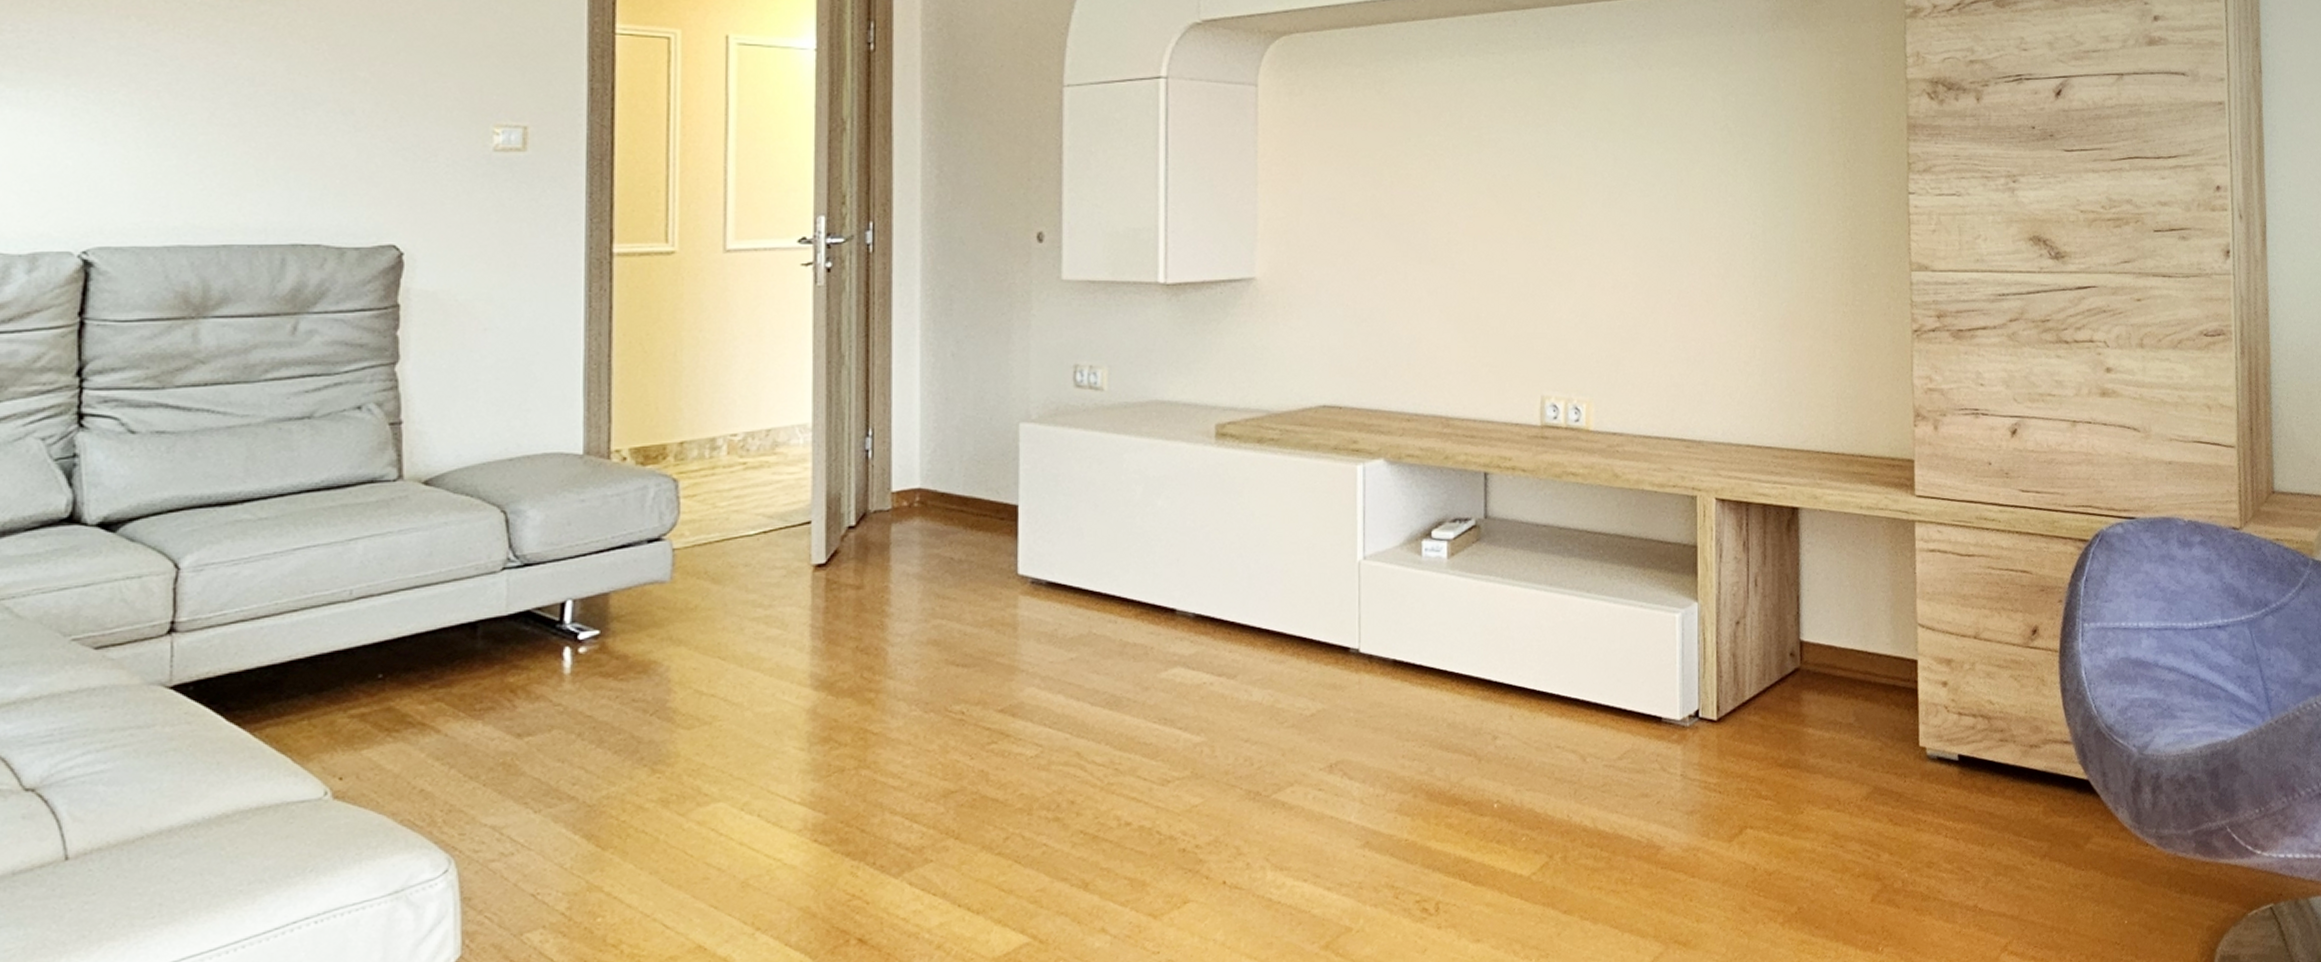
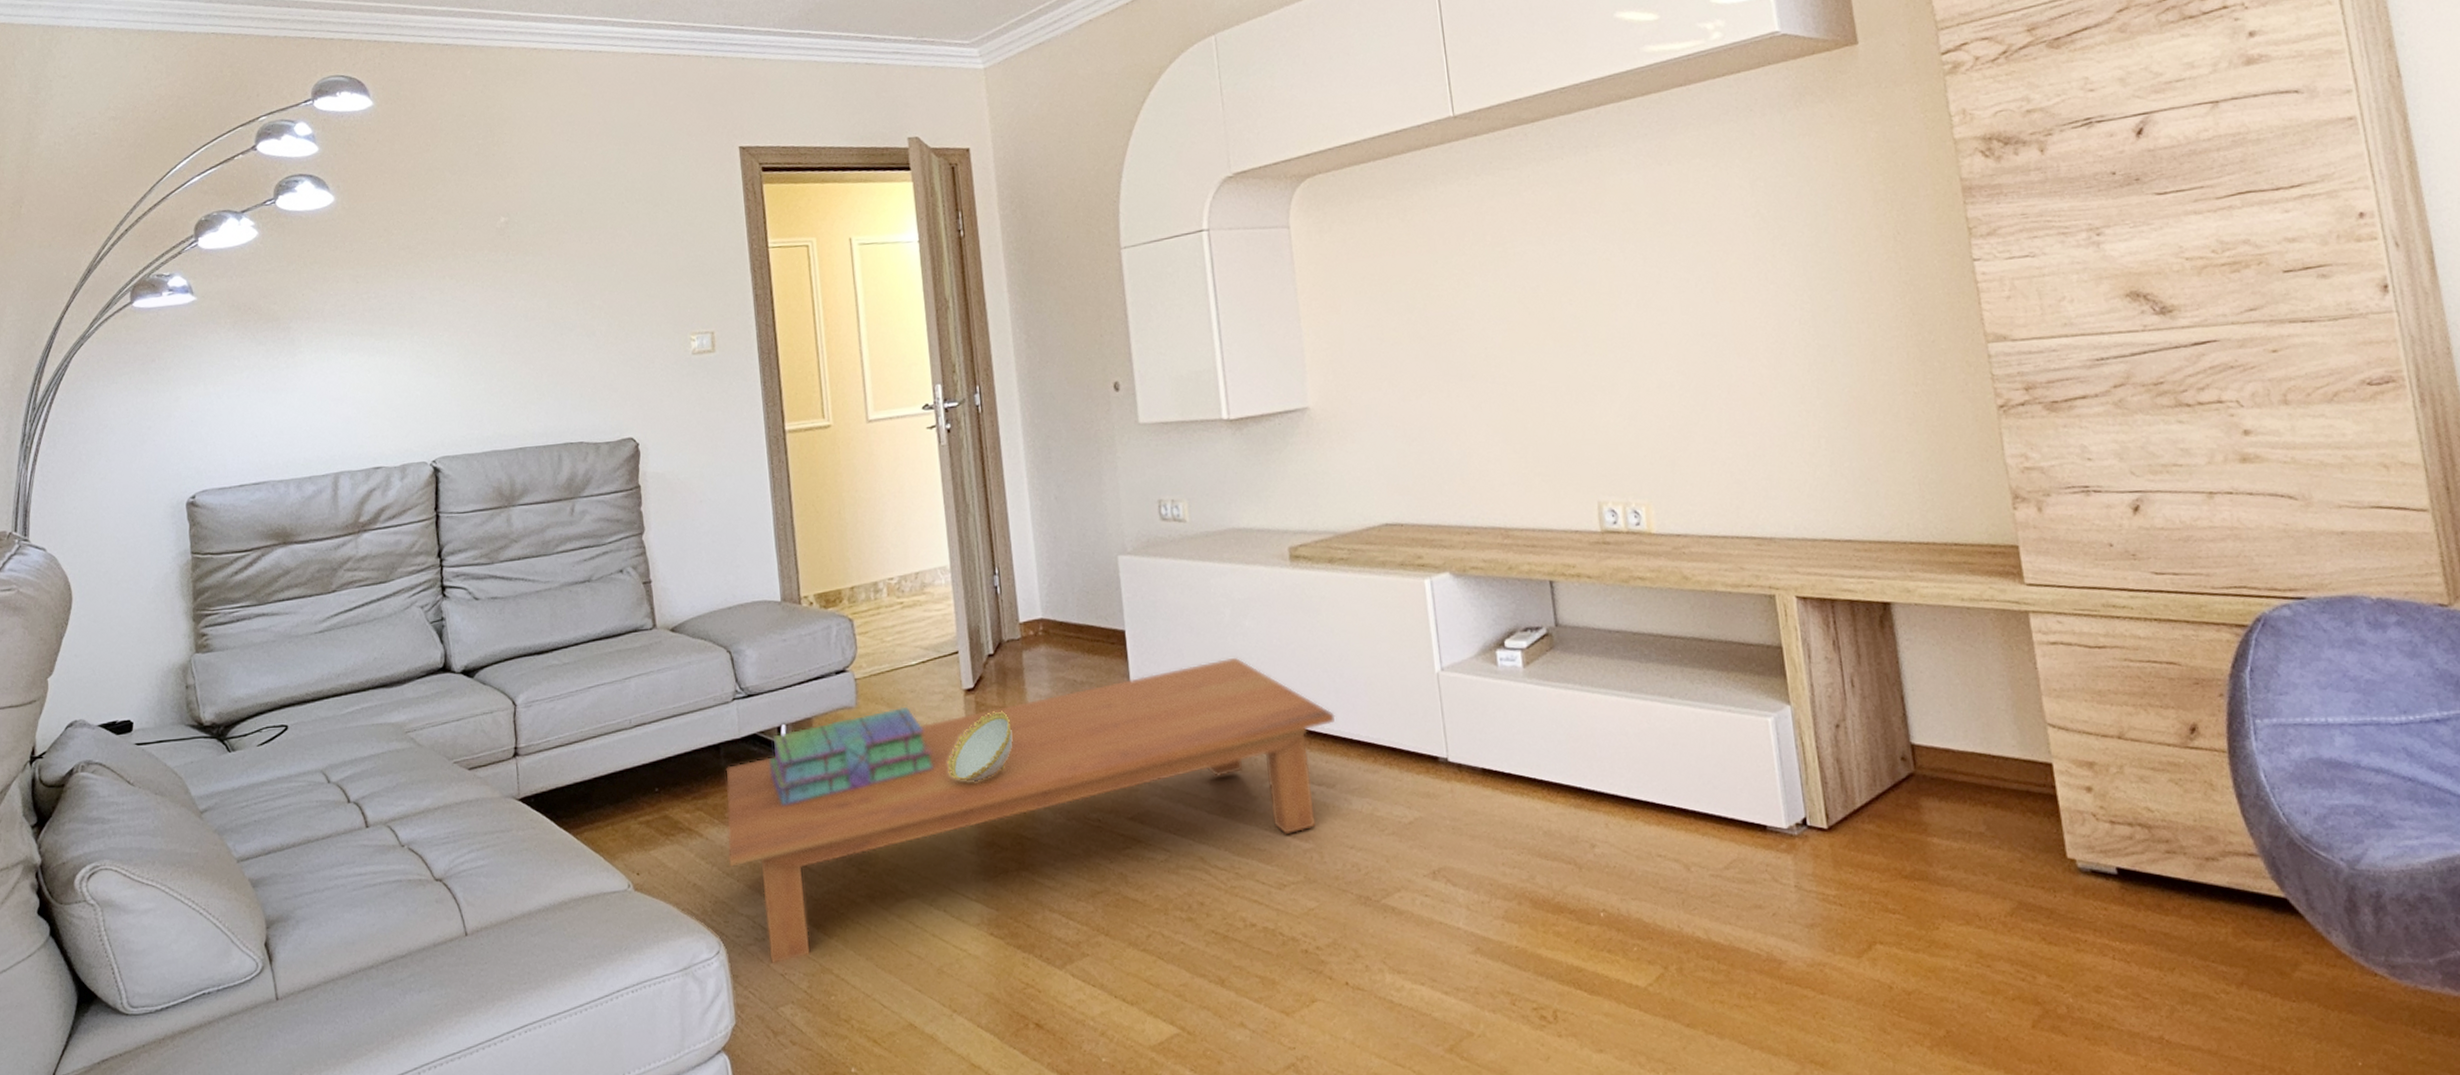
coffee table: none [473,538,1245,883] -> present [725,657,1335,964]
stack of books: none [545,582,764,696] -> present [769,706,934,806]
decorative bowl: none [782,590,868,670] -> present [947,711,1013,782]

